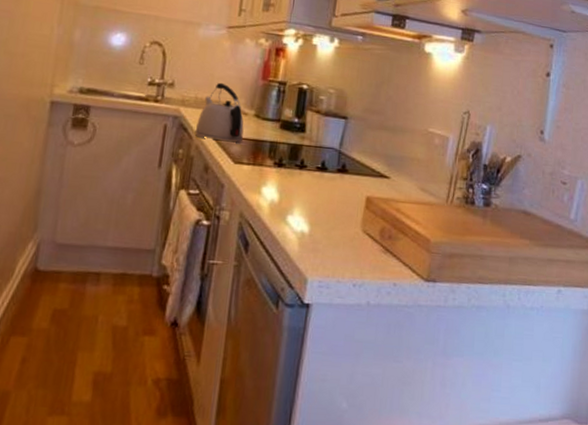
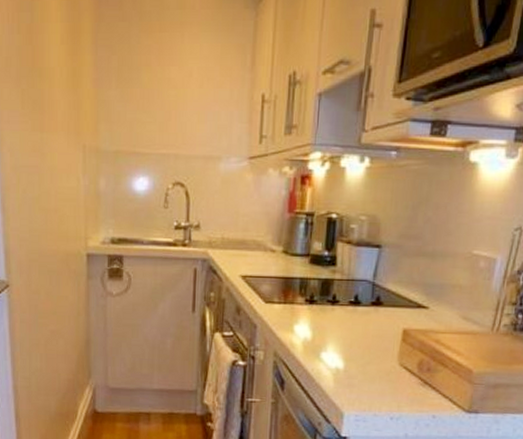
kettle: present [194,82,244,143] -> none [224,219,273,282]

